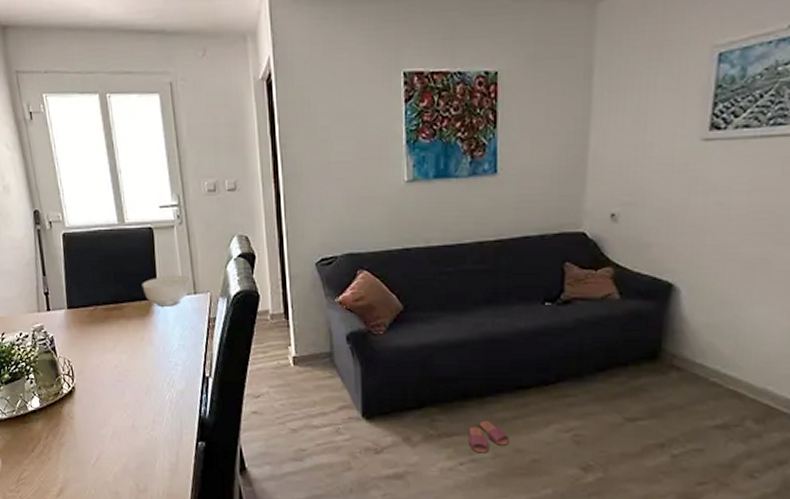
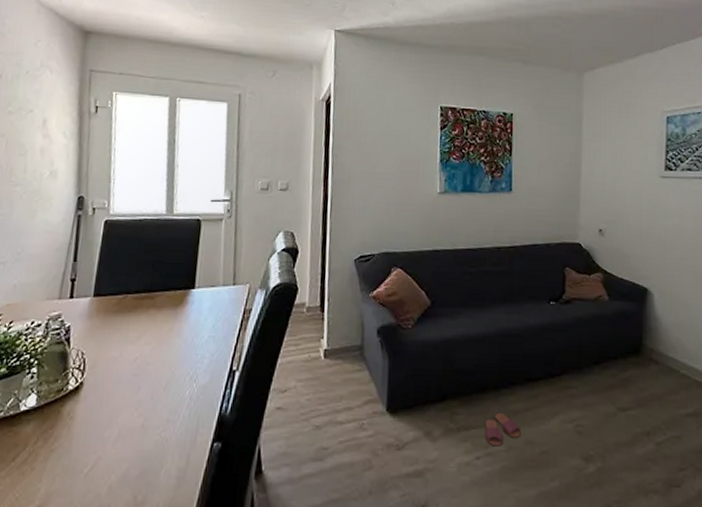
bowl: present [142,275,189,307] -> none [180,266,230,297]

